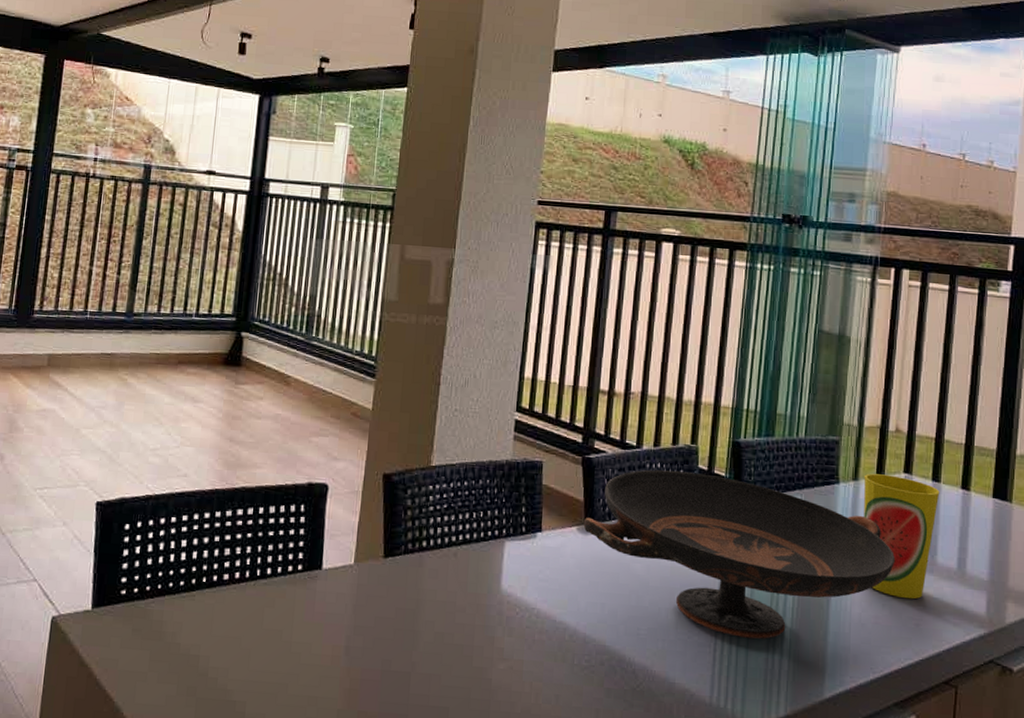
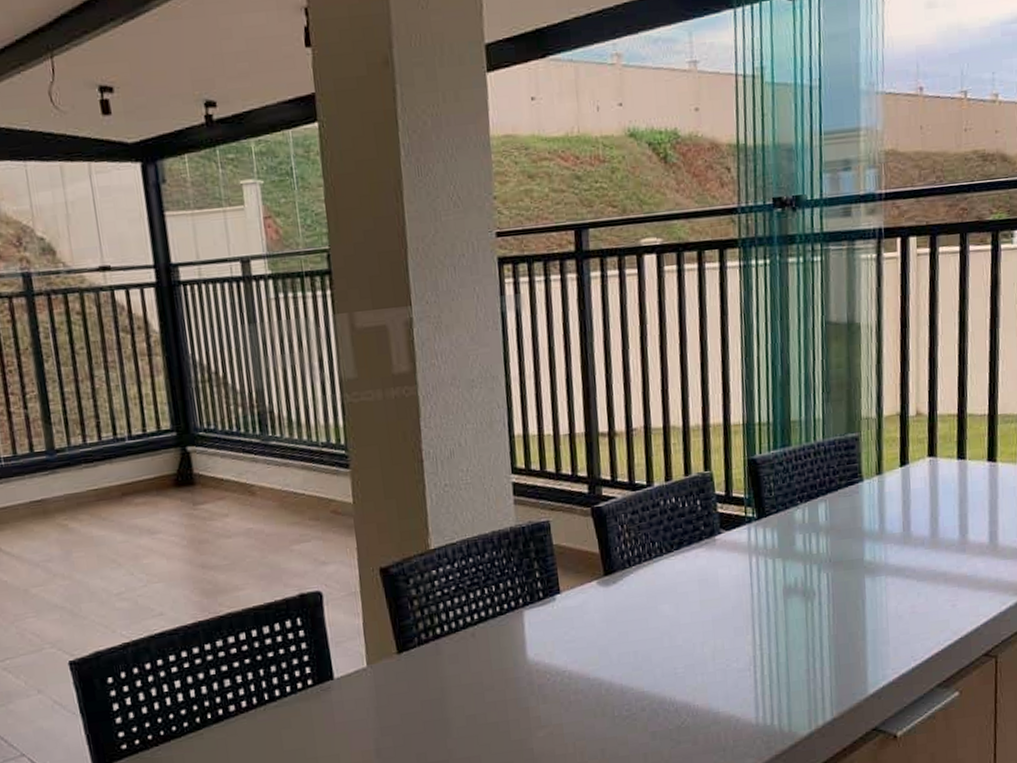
decorative bowl: present [583,469,895,640] -> none [602,498,926,655]
cup: present [864,473,940,600] -> none [887,461,966,583]

